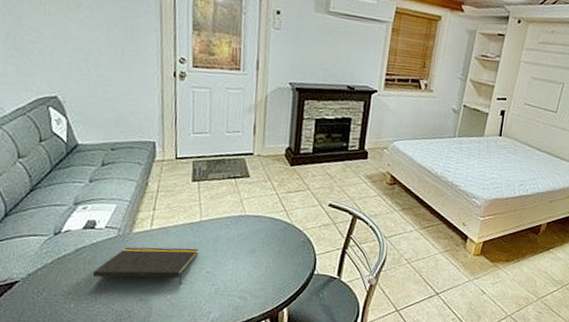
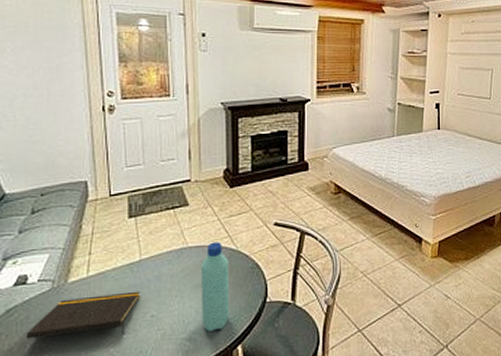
water bottle: none [253,214,283,293] -> present [200,242,230,331]

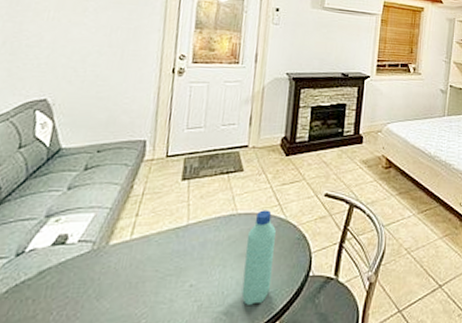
notepad: present [27,291,141,339] -> none [55,257,183,306]

